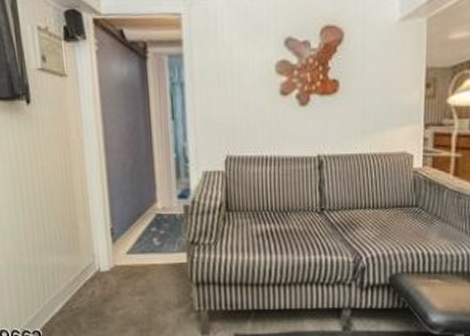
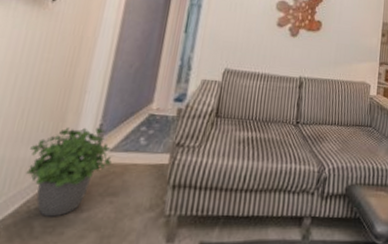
potted plant: none [55,232,132,315] -> present [26,127,112,217]

